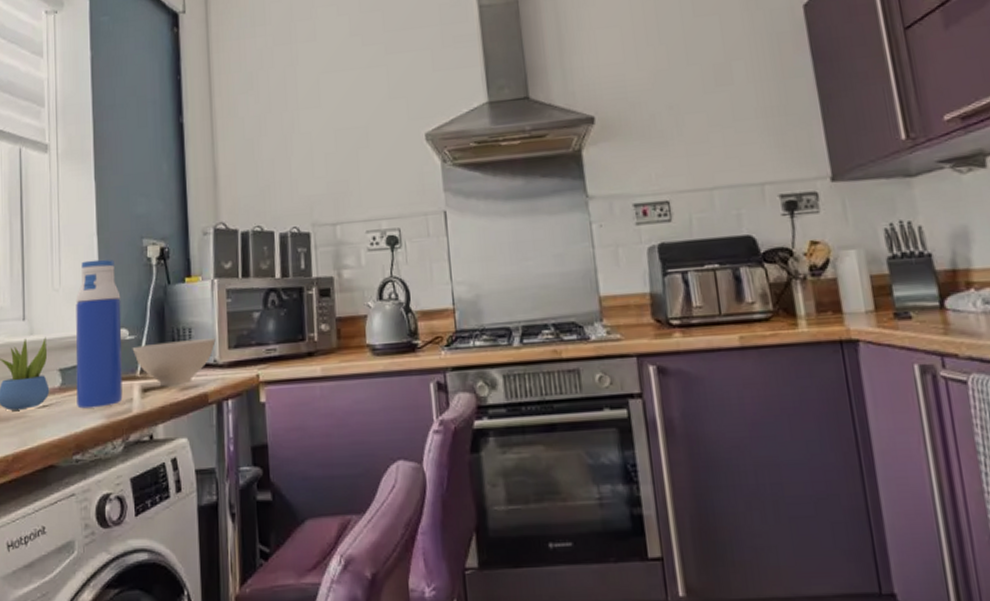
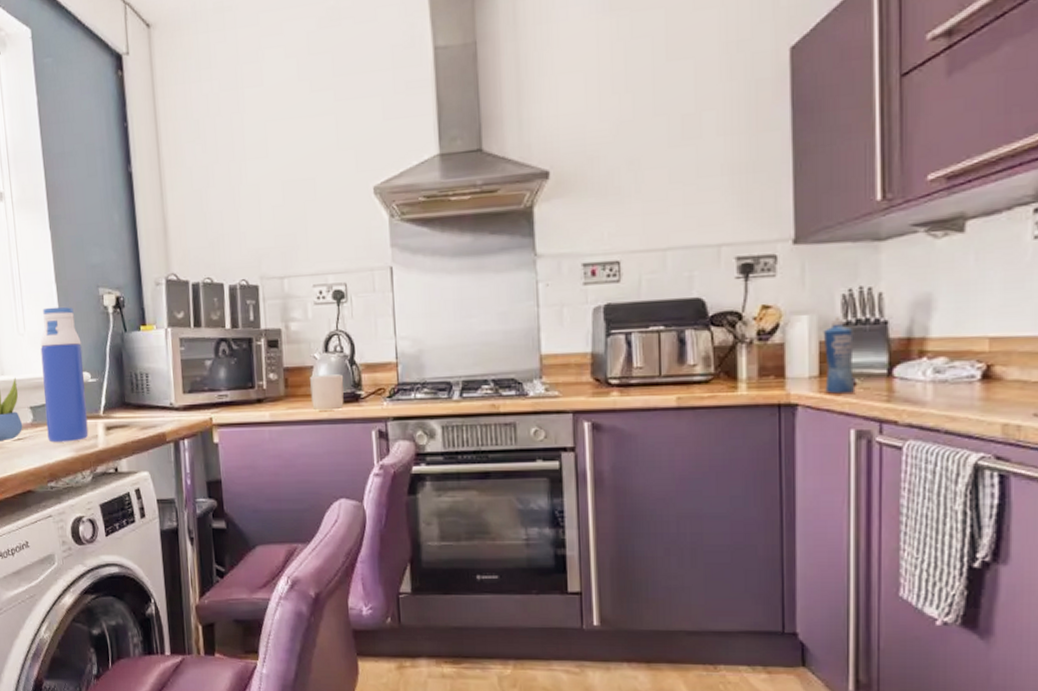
bowl: present [132,338,216,387] -> none [94,383,171,426]
mug: none [364,323,400,363] -> present [310,374,344,411]
squeeze bottle: none [872,251,913,328] -> present [823,317,856,394]

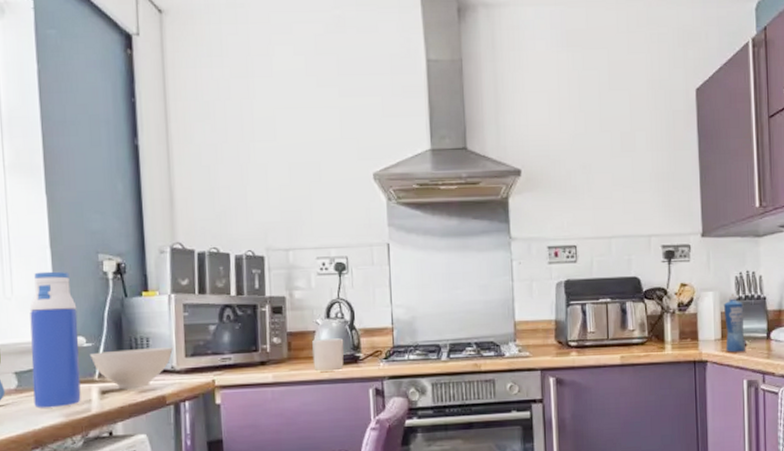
bowl: none [94,383,171,426] -> present [89,347,173,390]

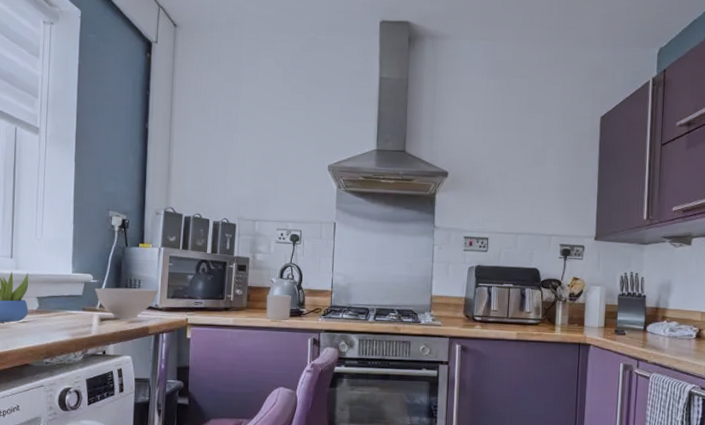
water bottle: present [29,271,81,408] -> none [49,221,89,328]
squeeze bottle: present [723,293,746,353] -> none [607,290,626,340]

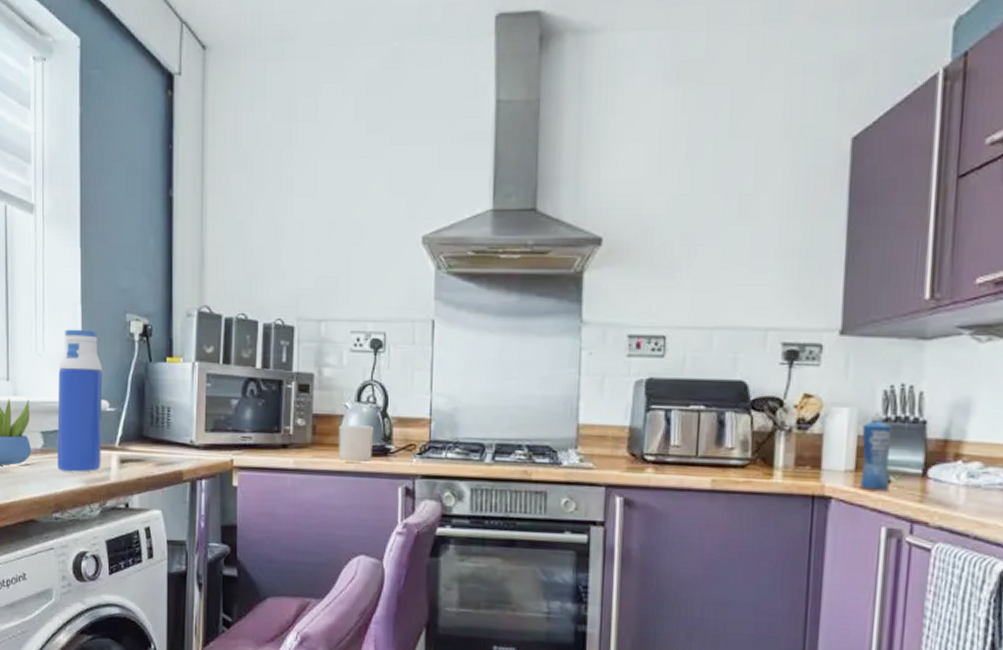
water bottle: none [49,221,89,328] -> present [57,329,103,472]
bowl: present [94,287,158,319] -> none [112,417,193,461]
squeeze bottle: none [607,290,626,340] -> present [859,412,893,491]

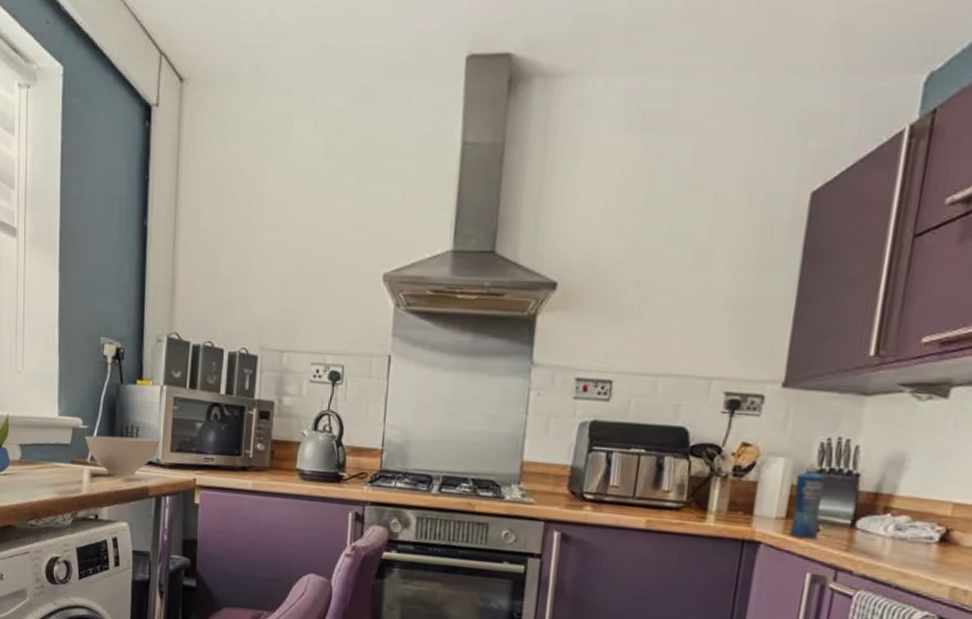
water bottle: present [57,329,103,472] -> none [33,349,77,484]
bowl: none [112,417,193,461] -> present [84,435,160,476]
mug: present [339,425,374,463] -> none [294,451,329,488]

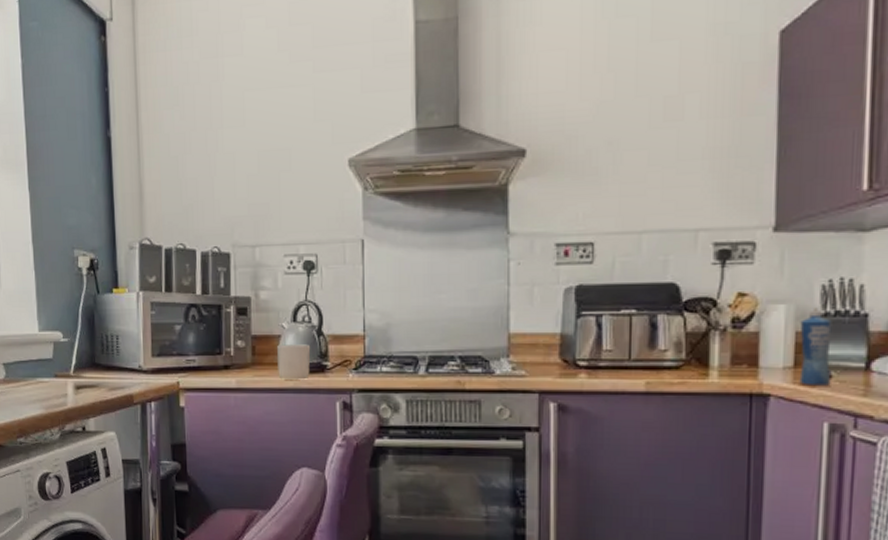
bowl: present [84,435,160,476] -> none [66,346,140,386]
mug: none [294,451,329,488] -> present [277,344,311,380]

